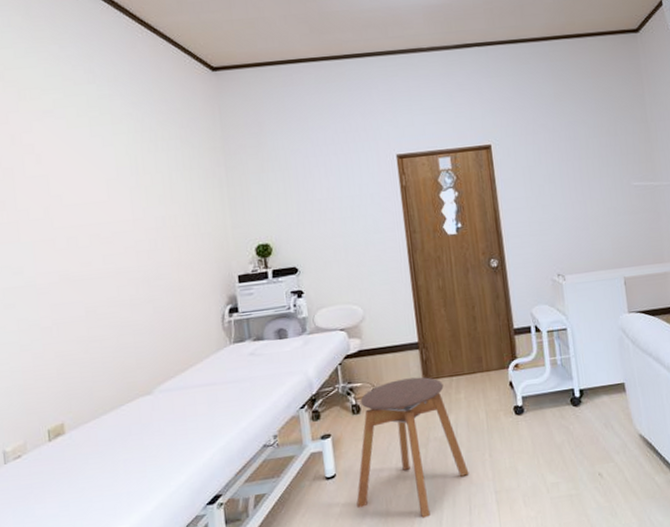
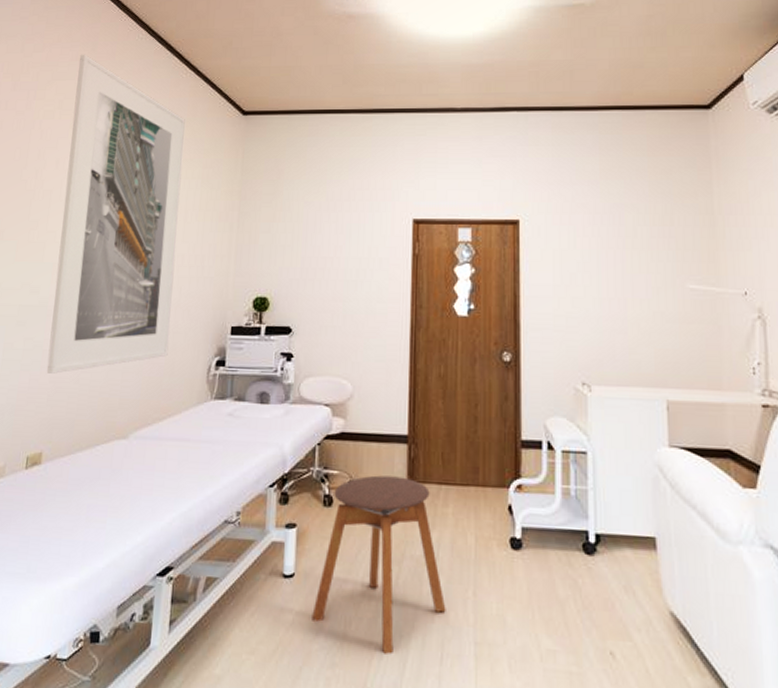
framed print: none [12,19,178,349] -> present [46,54,185,374]

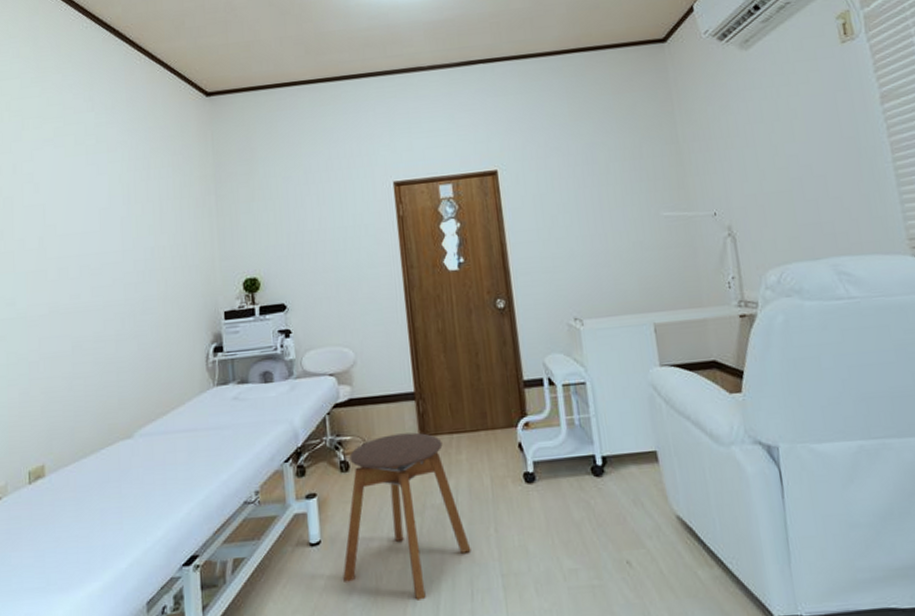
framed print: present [46,54,185,374] -> none [21,50,163,385]

